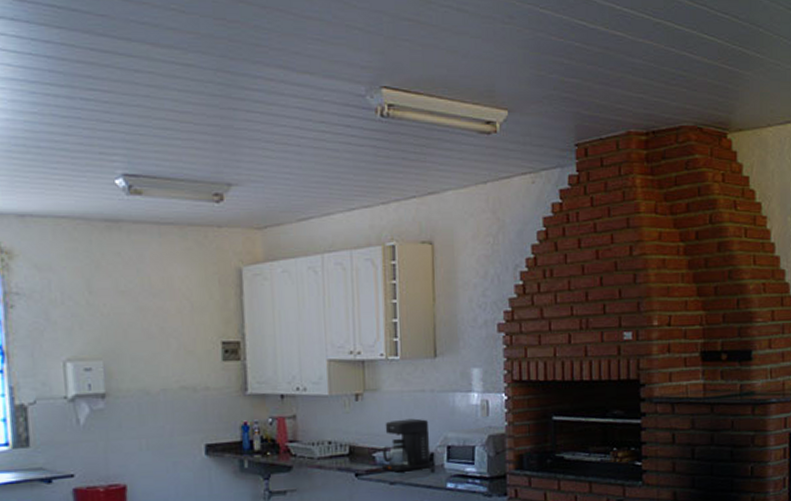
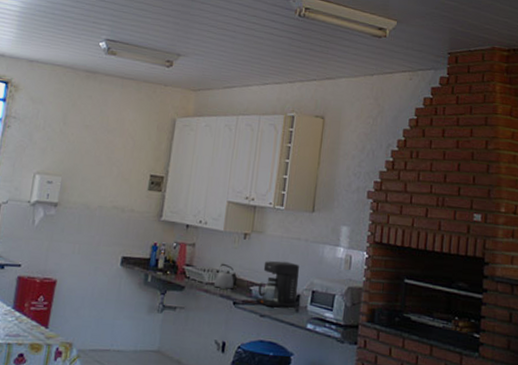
kettle: none [323,432,356,462] -> present [212,263,237,290]

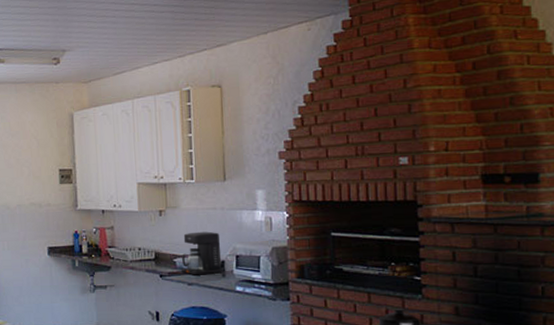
kettle: present [212,263,237,290] -> none [134,241,160,265]

